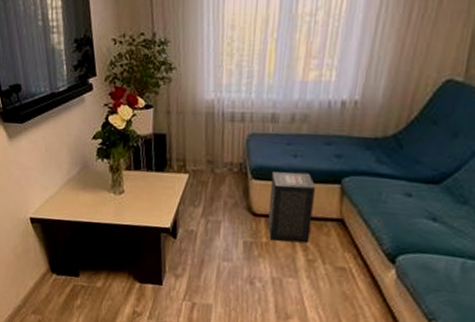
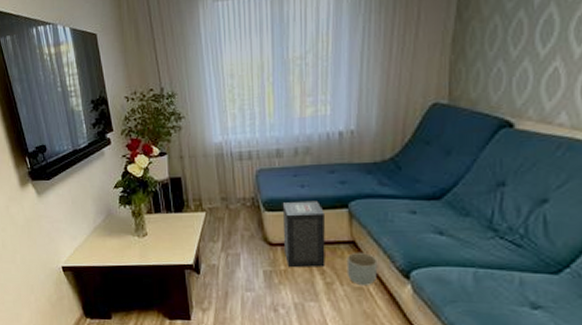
planter: none [330,231,365,266] -> present [346,253,378,285]

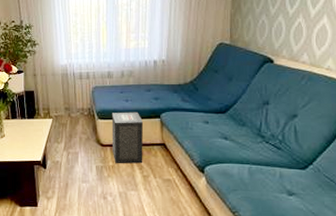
planter: present [346,253,378,285] -> none [158,153,181,178]

